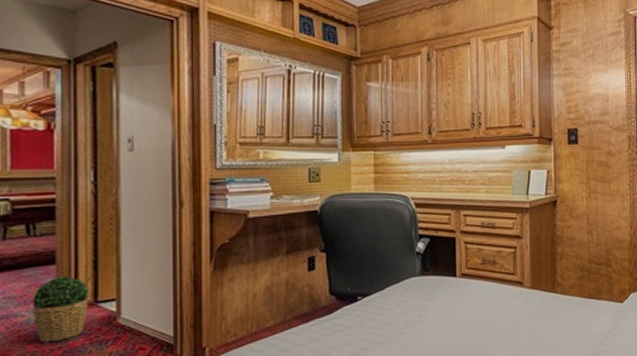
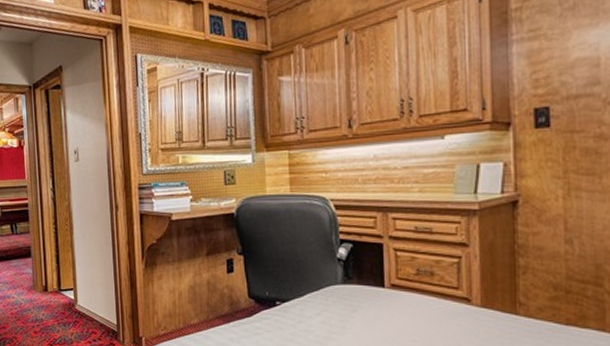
potted plant: present [32,275,89,343] -> none [18,267,55,321]

